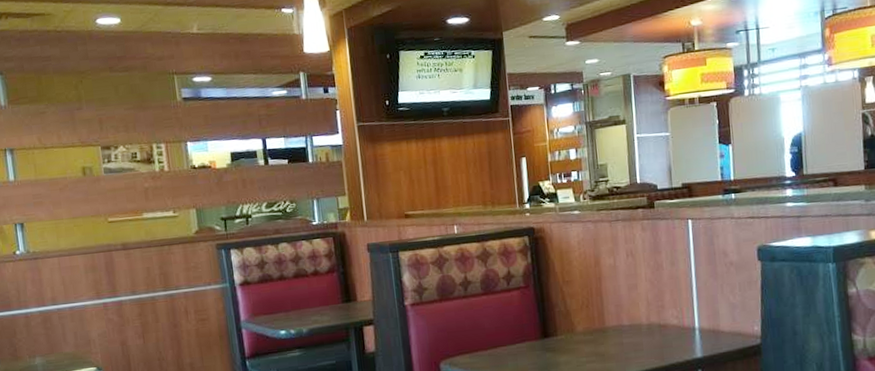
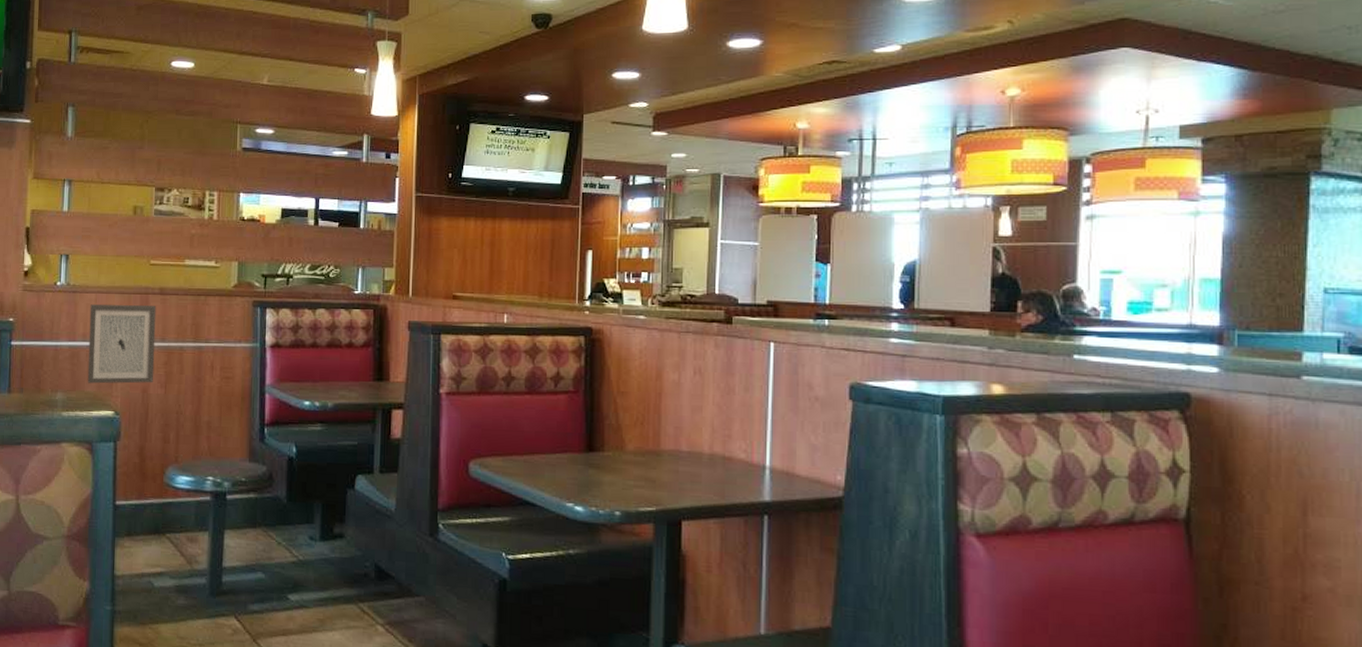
wall art: none [54,261,131,345] -> present [87,304,156,384]

